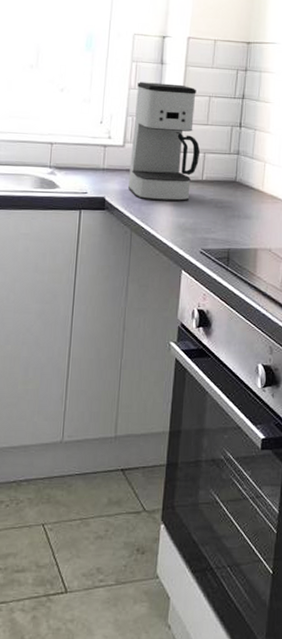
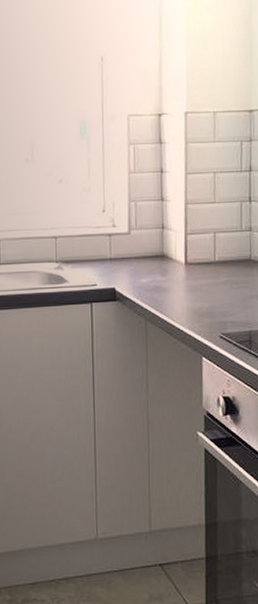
coffee maker: present [127,82,201,202] -> none [137,163,210,288]

